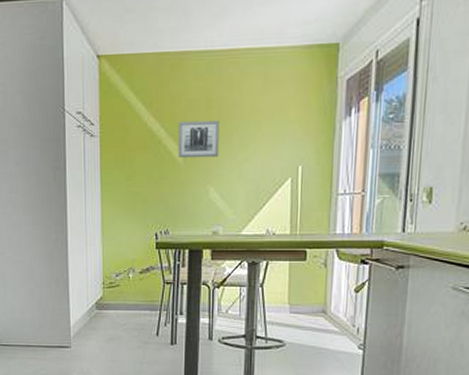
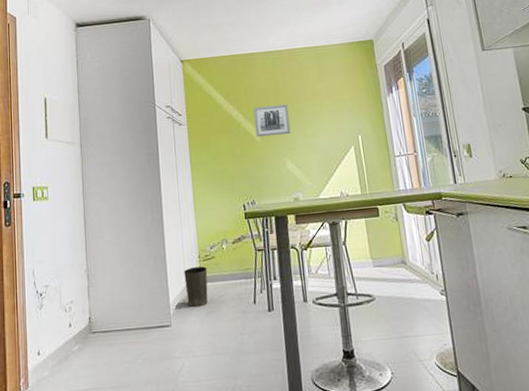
waste basket: none [86,293,111,333] -> present [184,266,208,308]

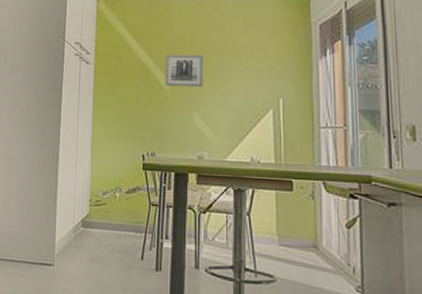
waste basket: present [184,266,208,308] -> none [73,210,97,252]

